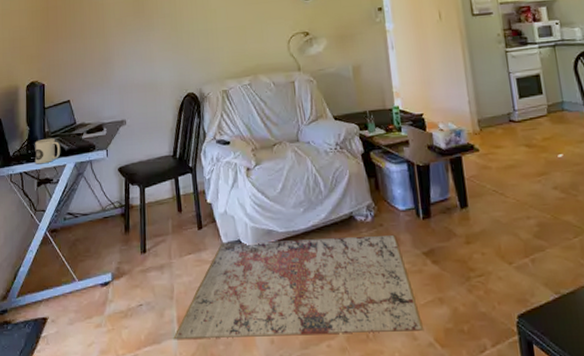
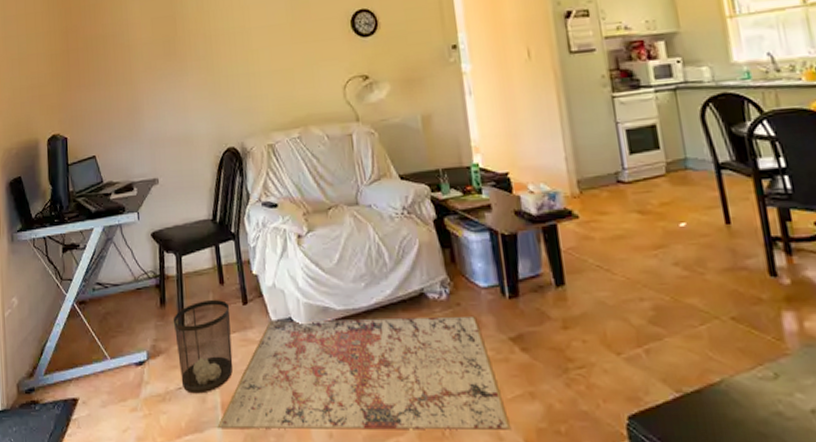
mug: present [34,138,61,164] -> none [58,198,87,228]
waste bin: none [136,226,189,310] -> present [173,300,233,394]

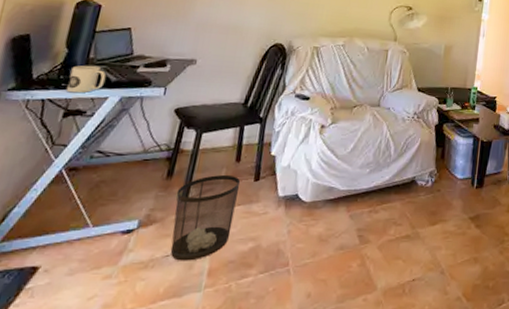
mug: none [58,198,87,228] -> present [65,65,107,93]
area rug: present [217,317,512,430] -> none [199,197,456,292]

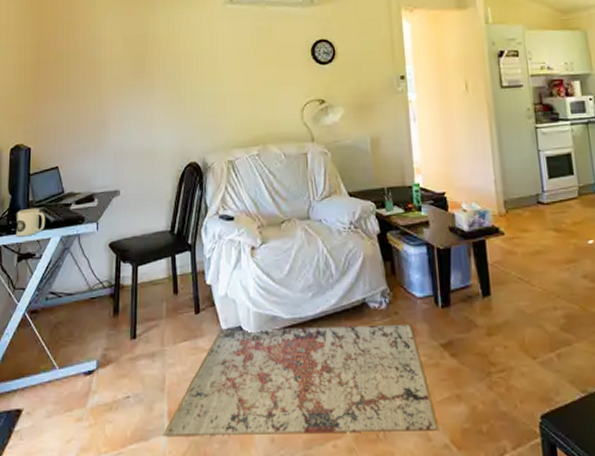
waste bin: present [170,175,241,261] -> none [125,309,182,402]
area rug: none [199,197,456,292] -> present [163,325,440,436]

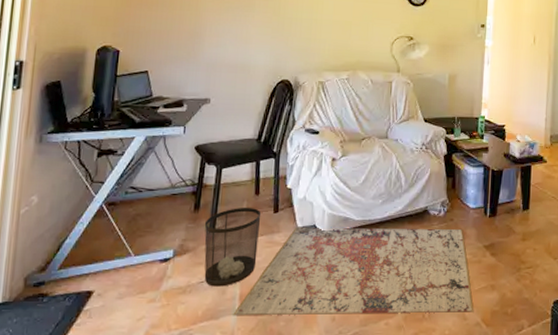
mug: present [15,208,46,237] -> none [97,107,131,134]
waste bin: none [125,309,182,402] -> present [204,208,262,287]

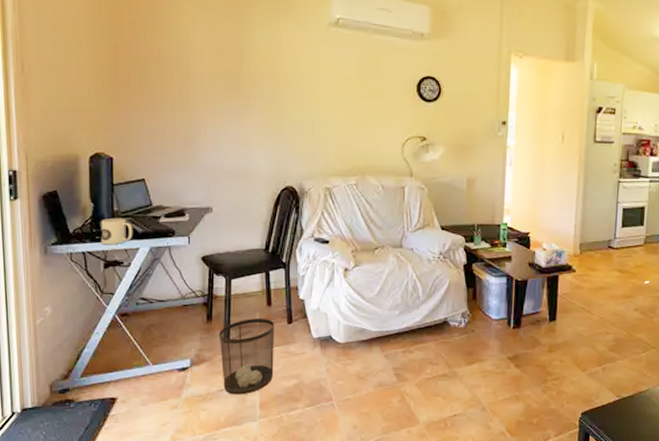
mug: none [97,107,131,134] -> present [100,218,133,245]
area rug: present [233,227,474,315] -> none [255,338,498,422]

